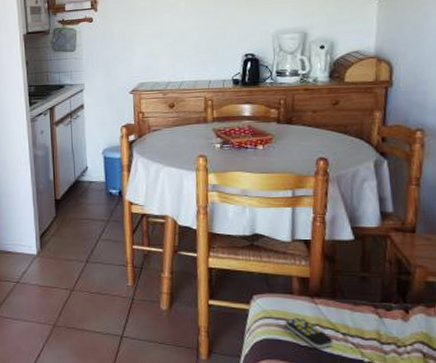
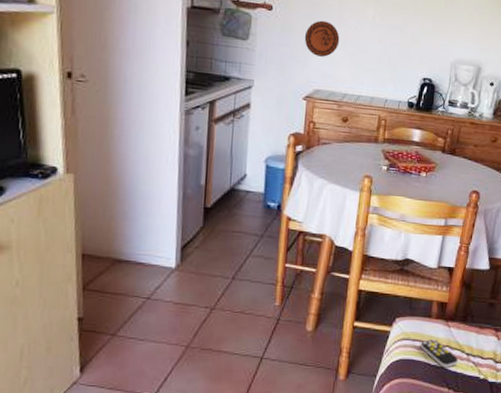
decorative plate: none [124,21,157,53] -> present [304,20,340,57]

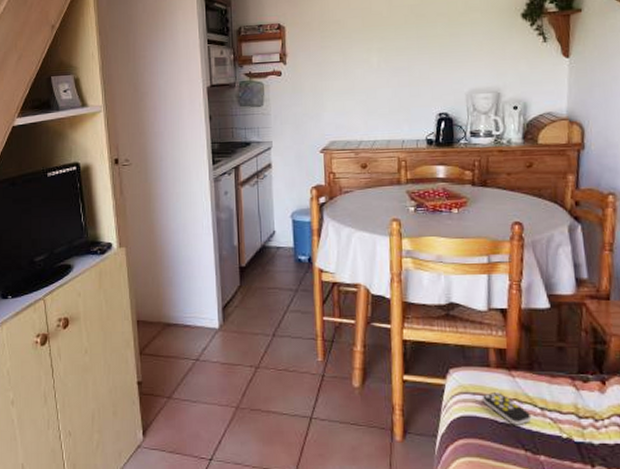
decorative plate: present [304,20,340,57] -> none [314,76,349,110]

